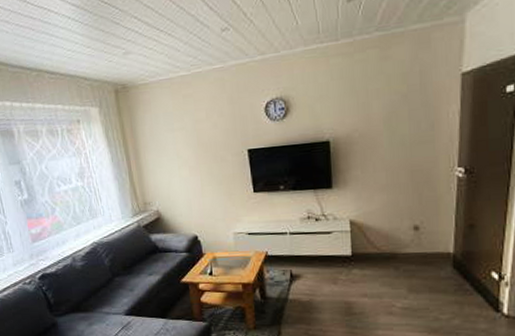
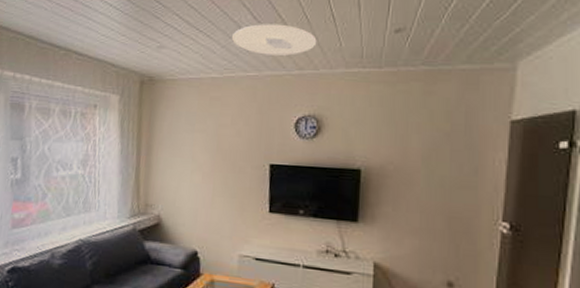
ceiling light: none [193,10,274,46] -> present [232,24,317,56]

